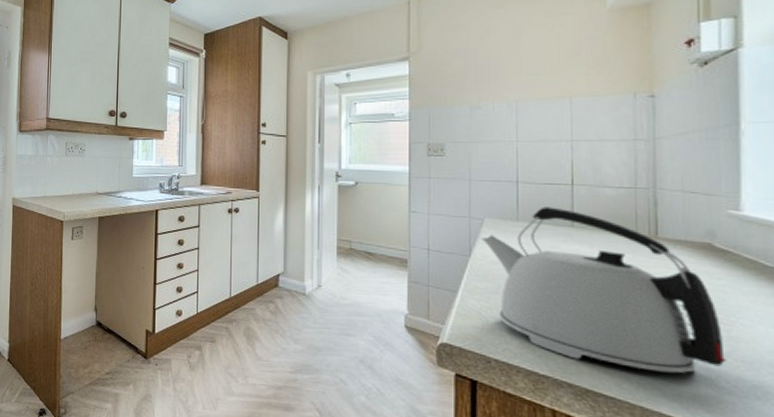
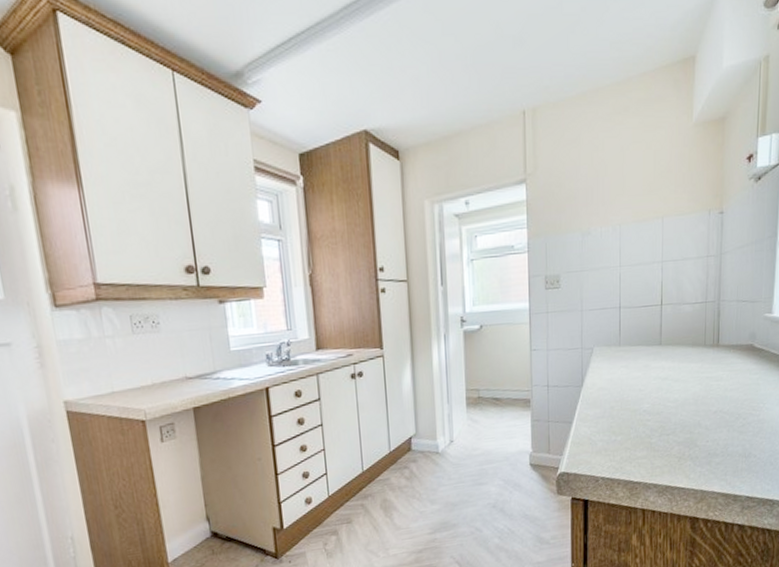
kettle: present [481,206,727,374] -> none [591,328,756,463]

